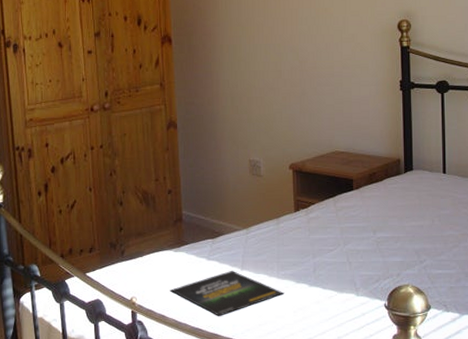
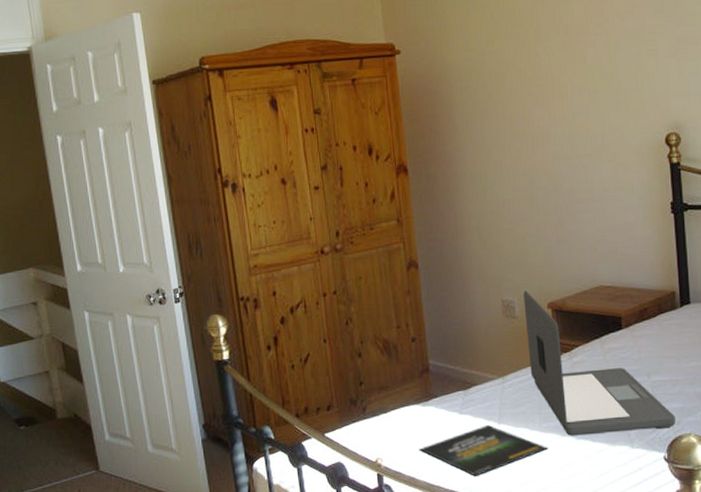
laptop: none [268,152,396,283] -> present [523,290,675,436]

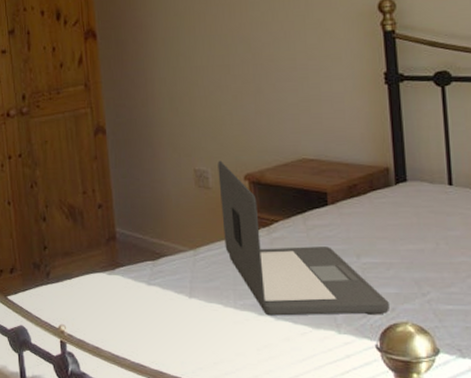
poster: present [418,424,549,476] -> none [104,297,244,351]

